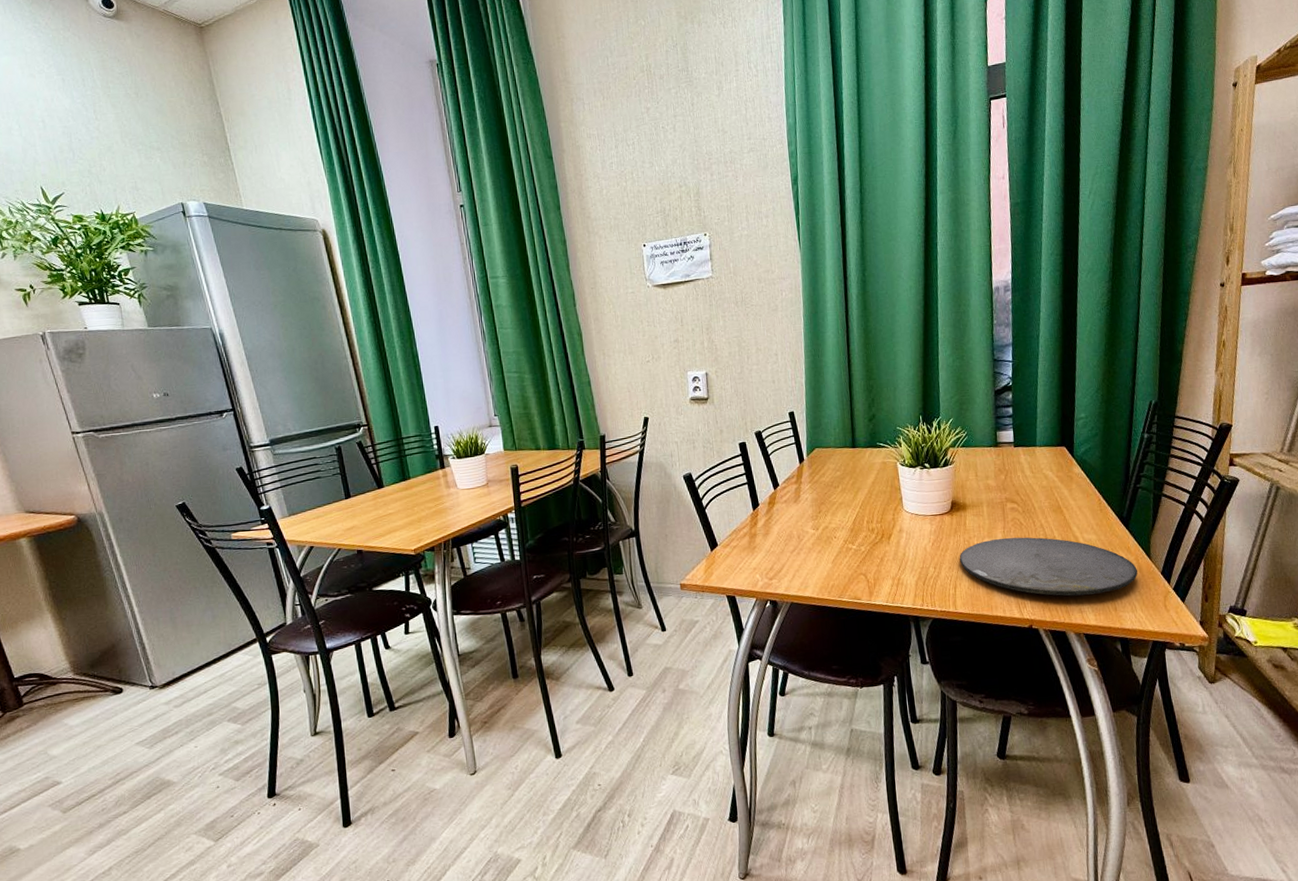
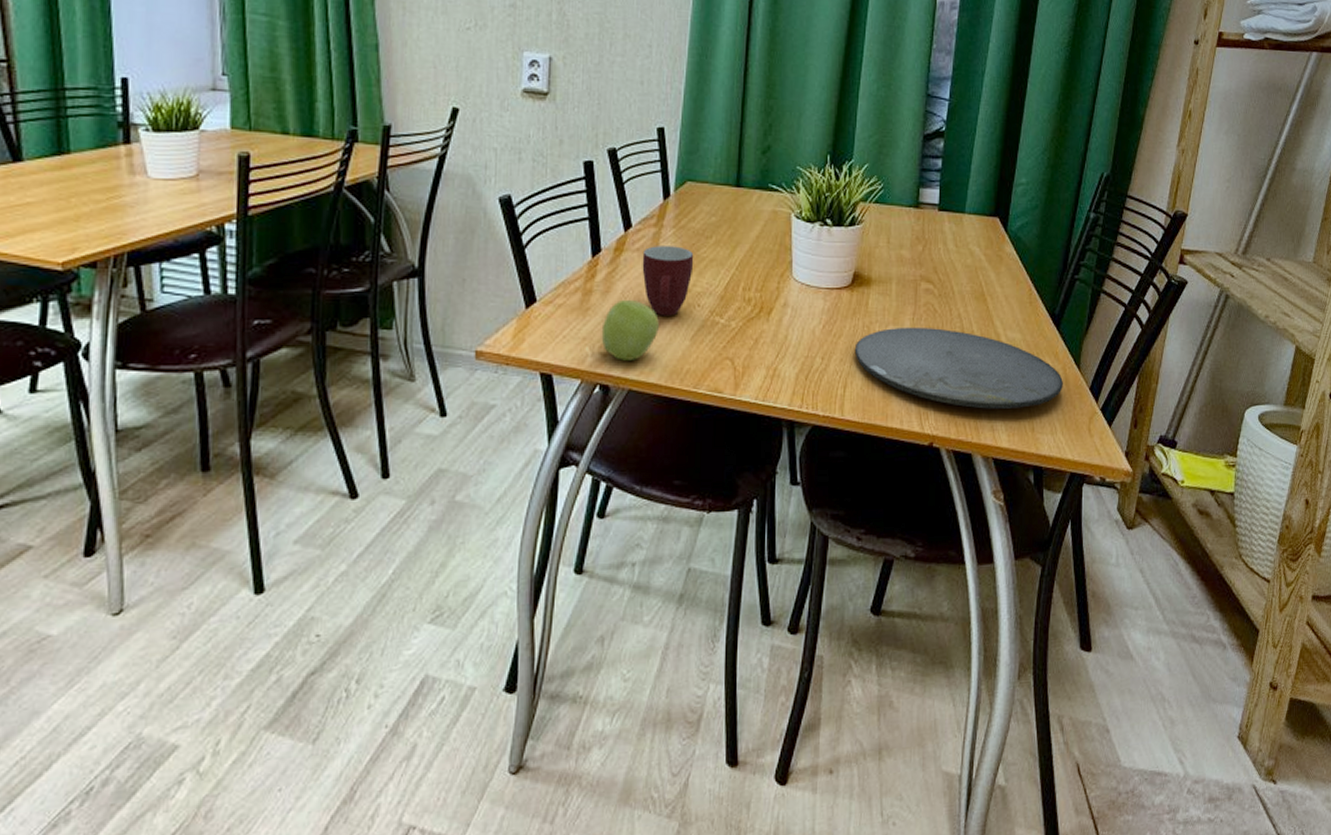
apple: none [766,538,808,582] -> present [601,299,659,361]
mug: none [789,496,828,548] -> present [642,246,694,316]

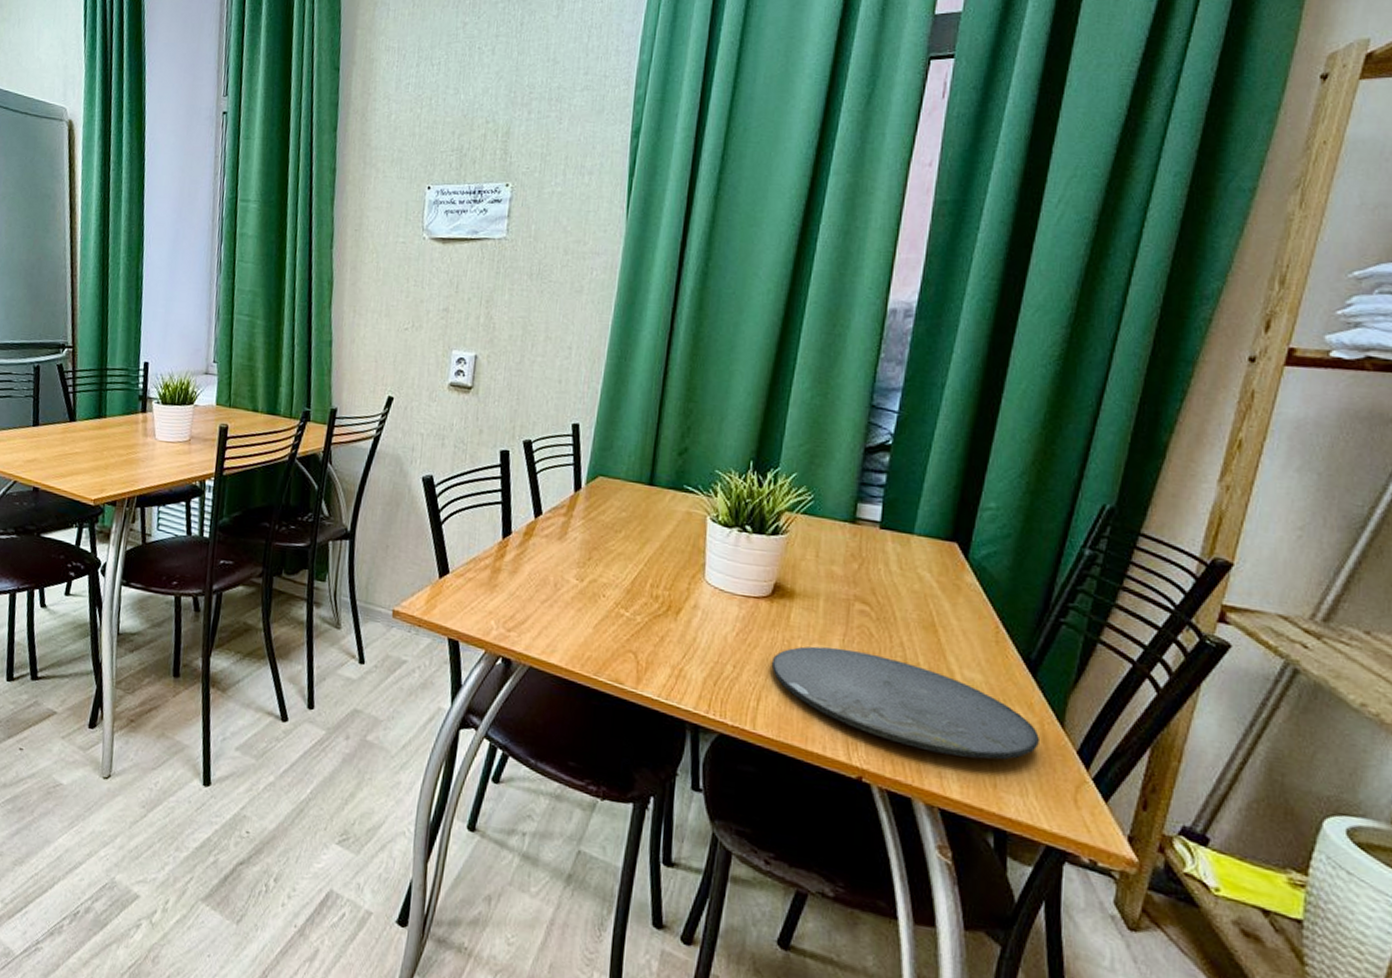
apple: present [601,299,659,361] -> none [506,581,563,640]
mug: present [642,246,694,316] -> none [549,534,602,603]

